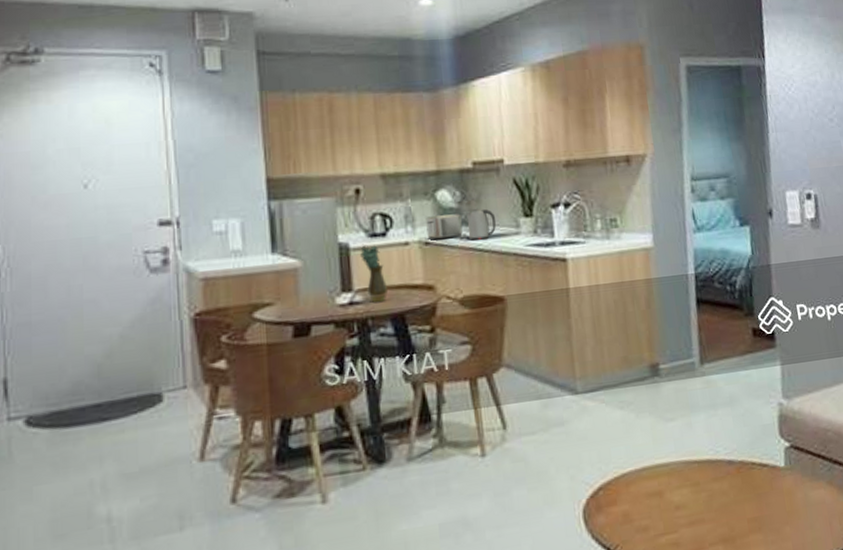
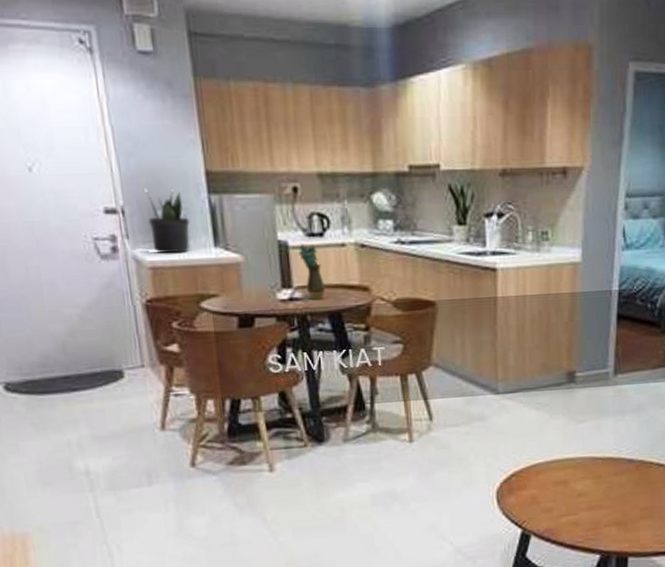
planter: none [204,200,247,263] -> present [146,191,190,254]
toaster: present [426,214,463,241] -> none [362,218,398,243]
kettle: present [466,208,496,241] -> none [401,213,430,246]

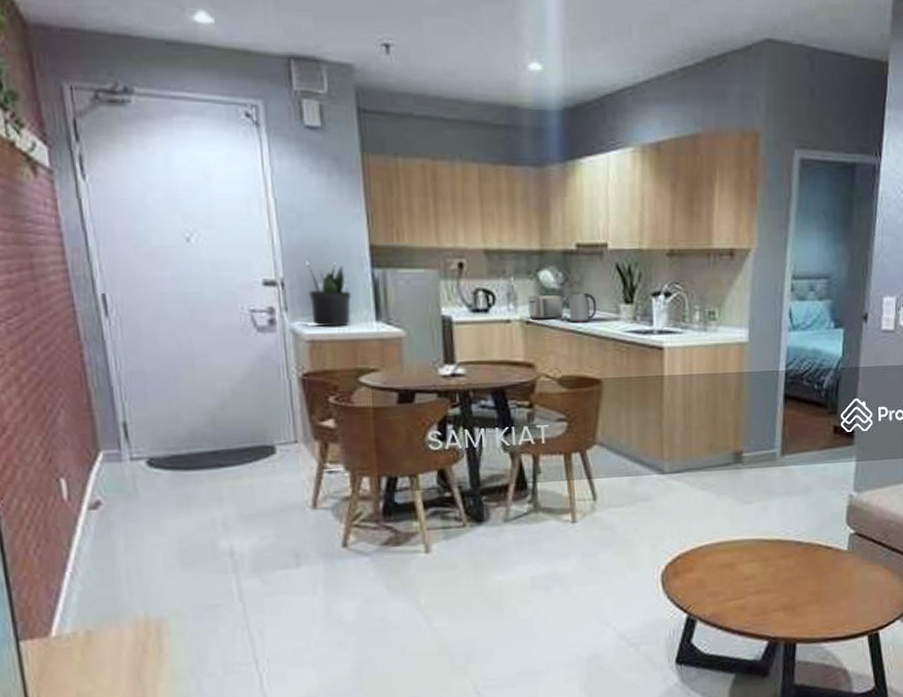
vase: present [299,242,326,301] -> none [463,318,490,377]
toaster: none [362,218,398,243] -> present [528,295,564,320]
kettle: none [401,213,430,246] -> present [568,291,596,324]

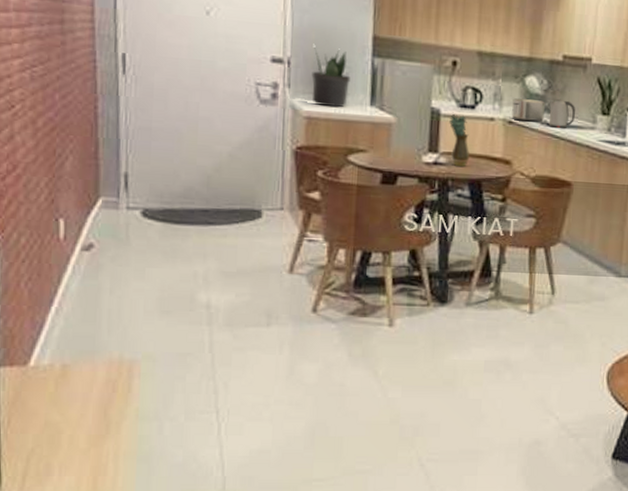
vase: none [463,318,490,377] -> present [449,112,470,168]

